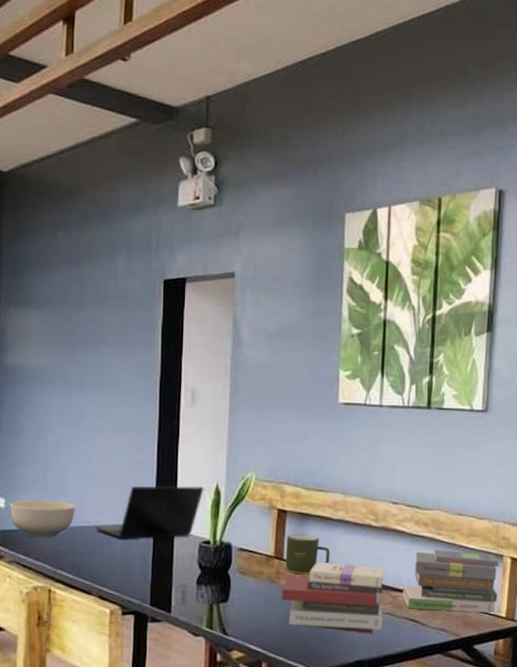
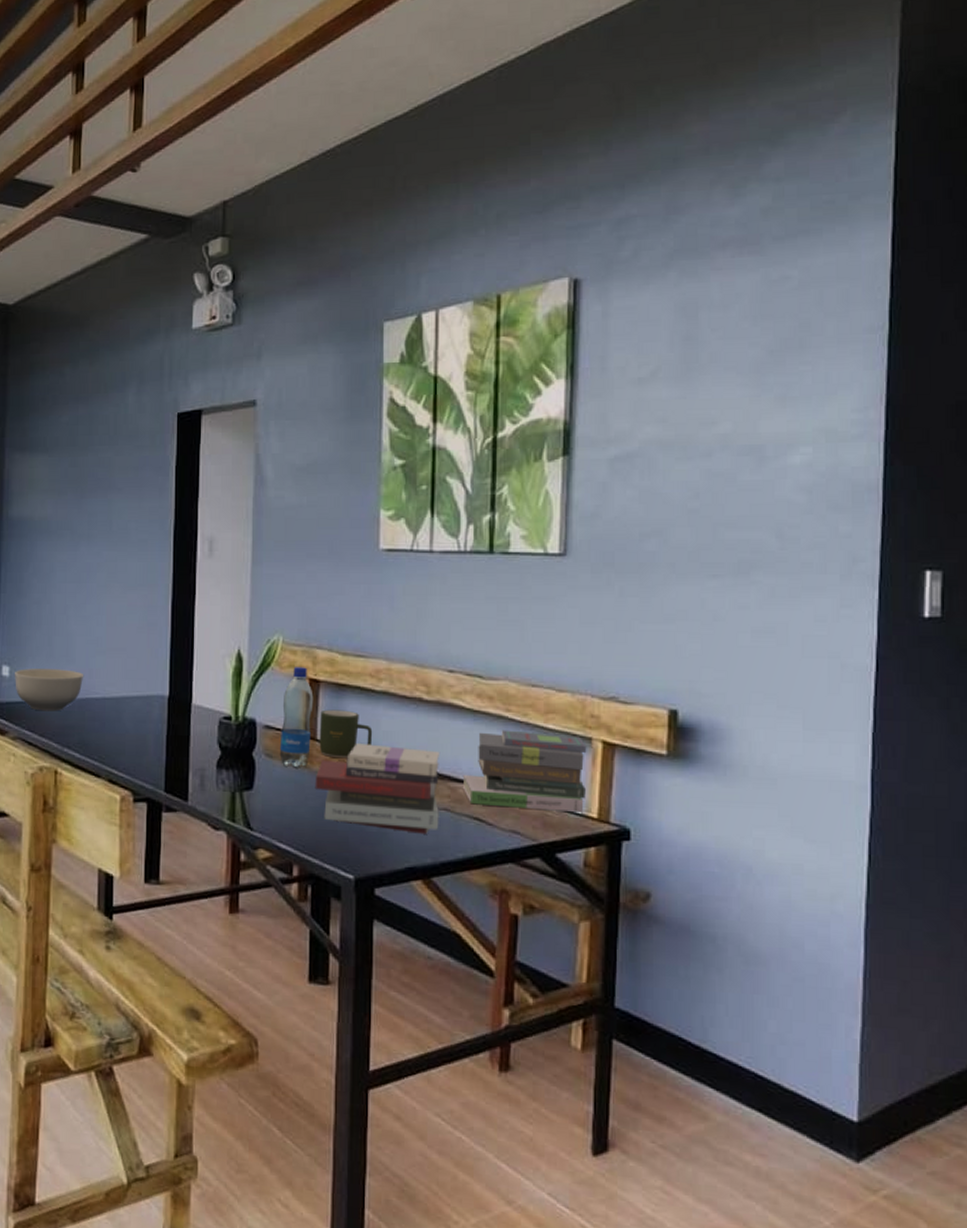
laptop: present [95,485,204,540] -> none [104,651,224,714]
bottle: none [251,499,281,583] -> present [279,667,314,768]

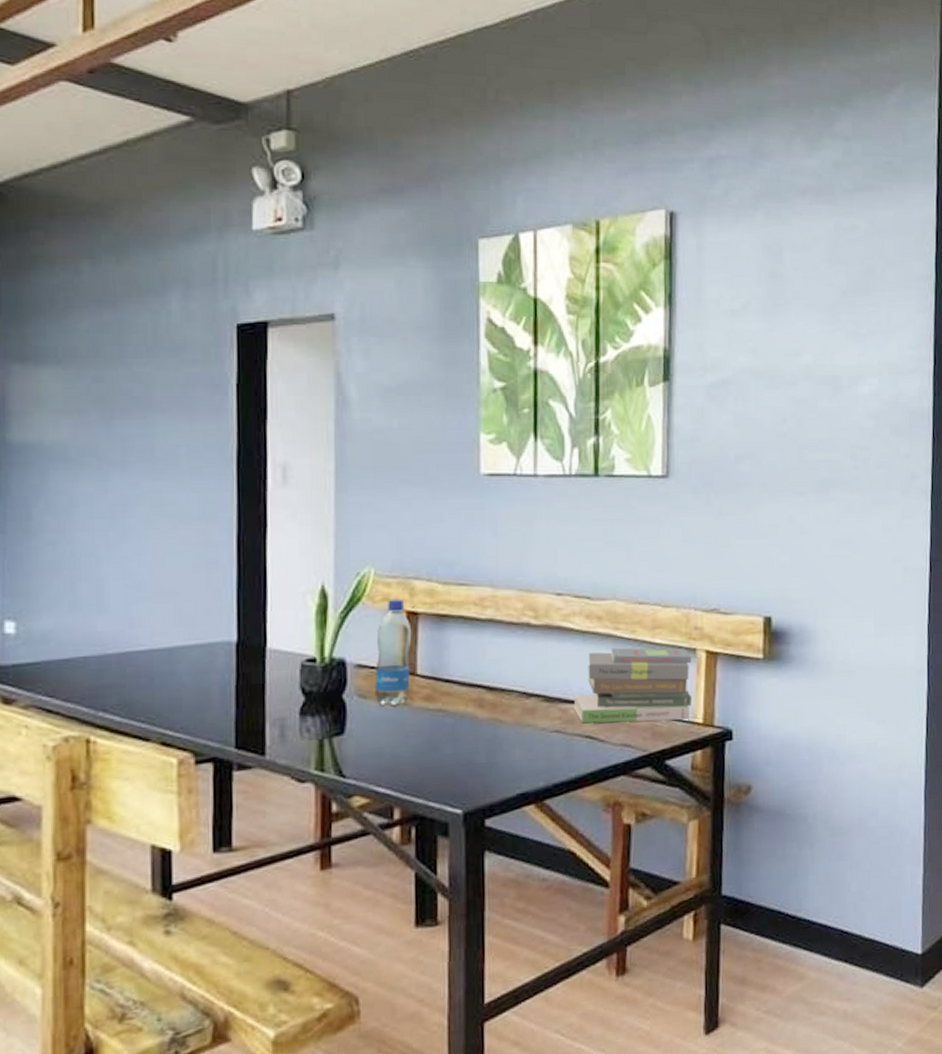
bowl: present [15,669,84,712] -> none [23,620,123,672]
books: present [315,744,441,834] -> none [416,674,551,759]
mug: present [319,709,373,757] -> none [419,641,479,691]

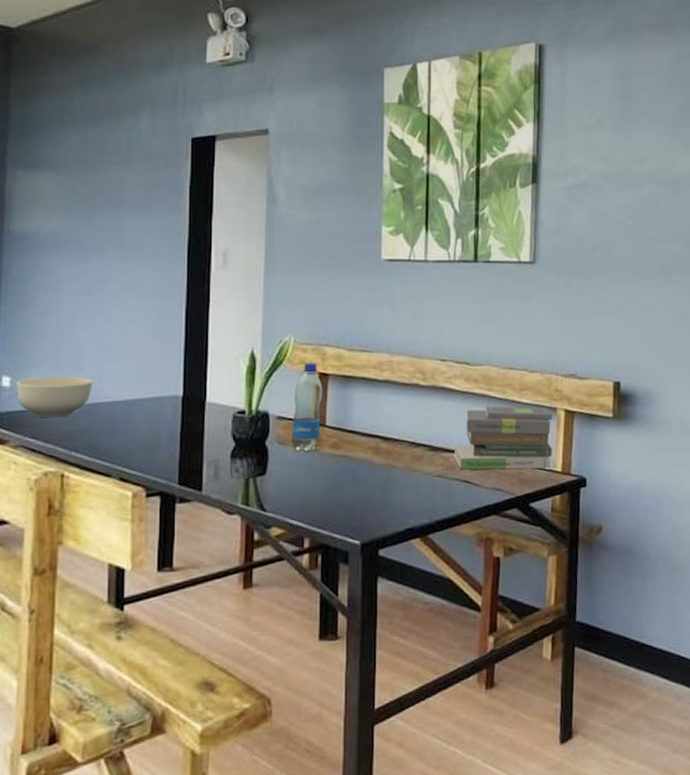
bowl: none [23,620,123,672] -> present [16,377,94,418]

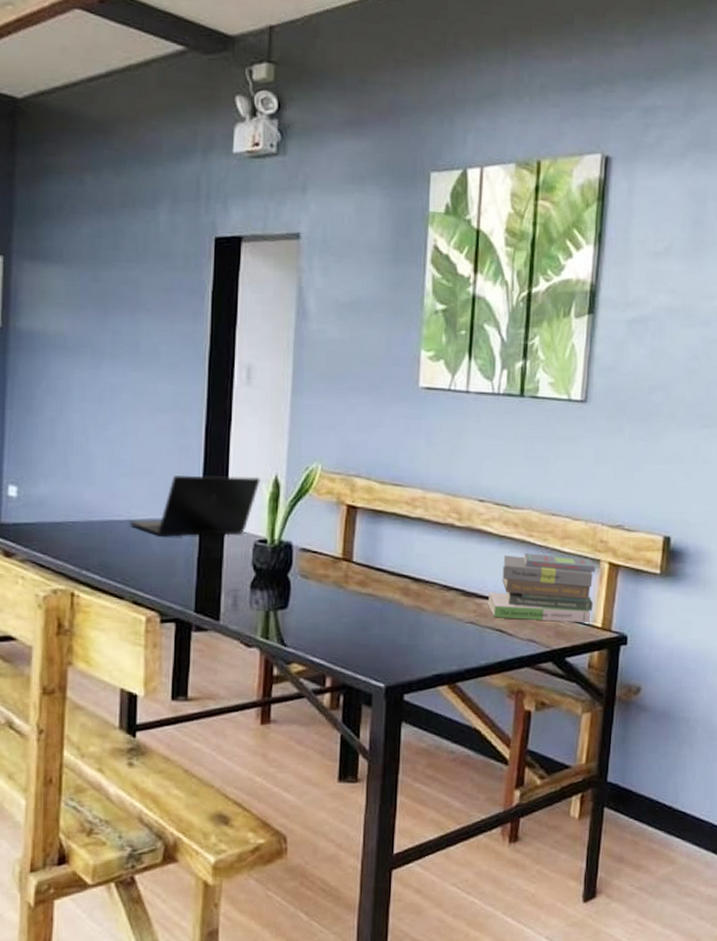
bowl: present [16,377,94,418] -> none [24,489,106,534]
laptop: none [115,352,238,415] -> present [129,475,260,537]
bottle: present [291,363,323,452] -> none [315,494,351,588]

